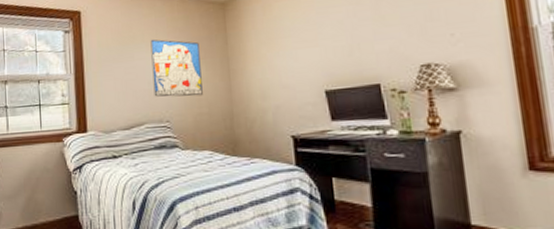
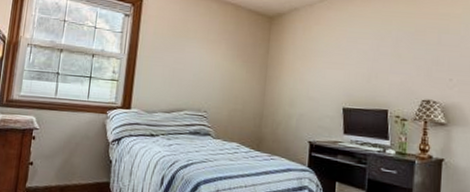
wall art: present [150,39,203,97] -> none [197,36,244,94]

